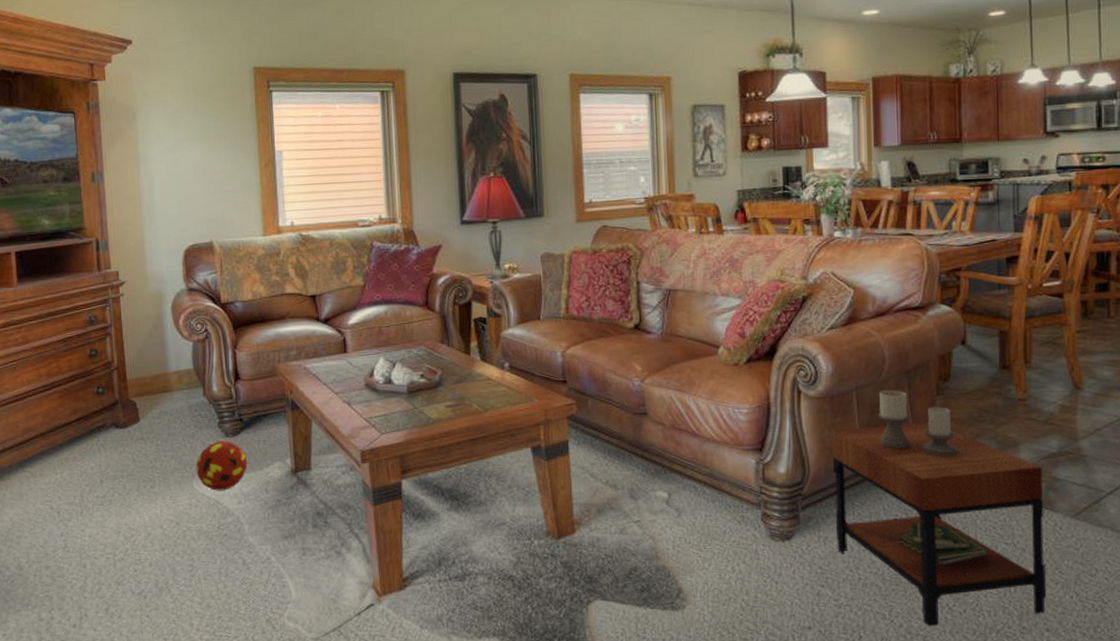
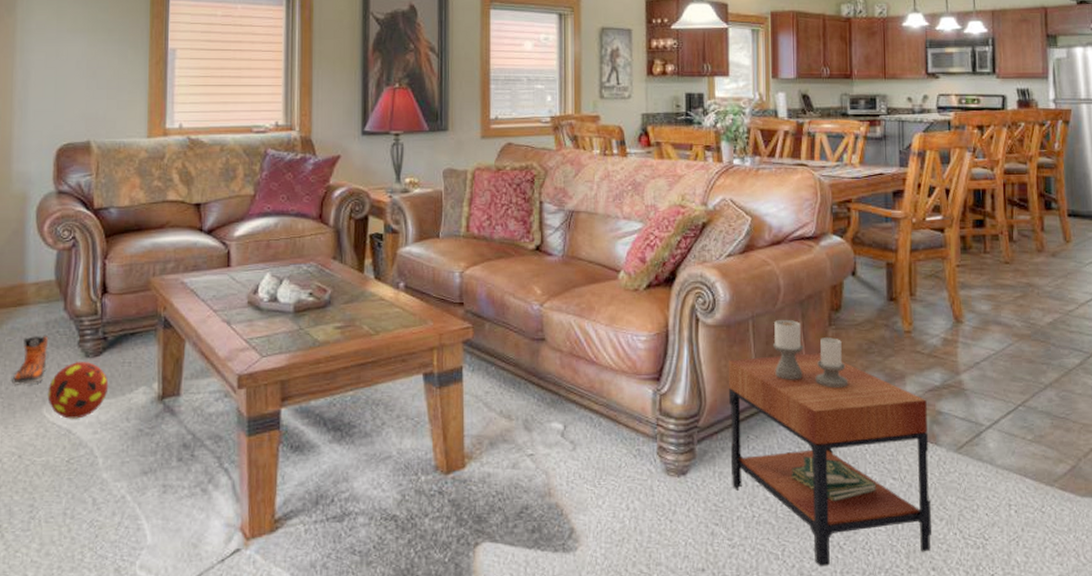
sneaker: none [165,417,194,462] -> present [12,335,48,385]

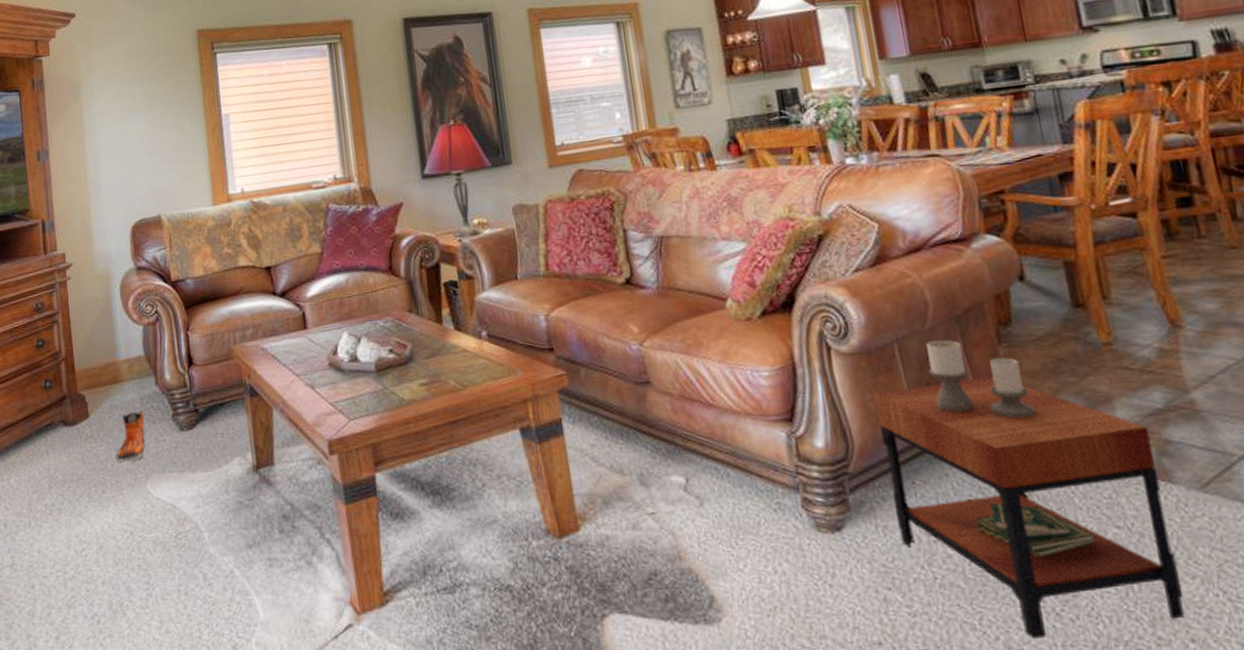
ball: present [47,362,109,419] -> none [149,435,205,494]

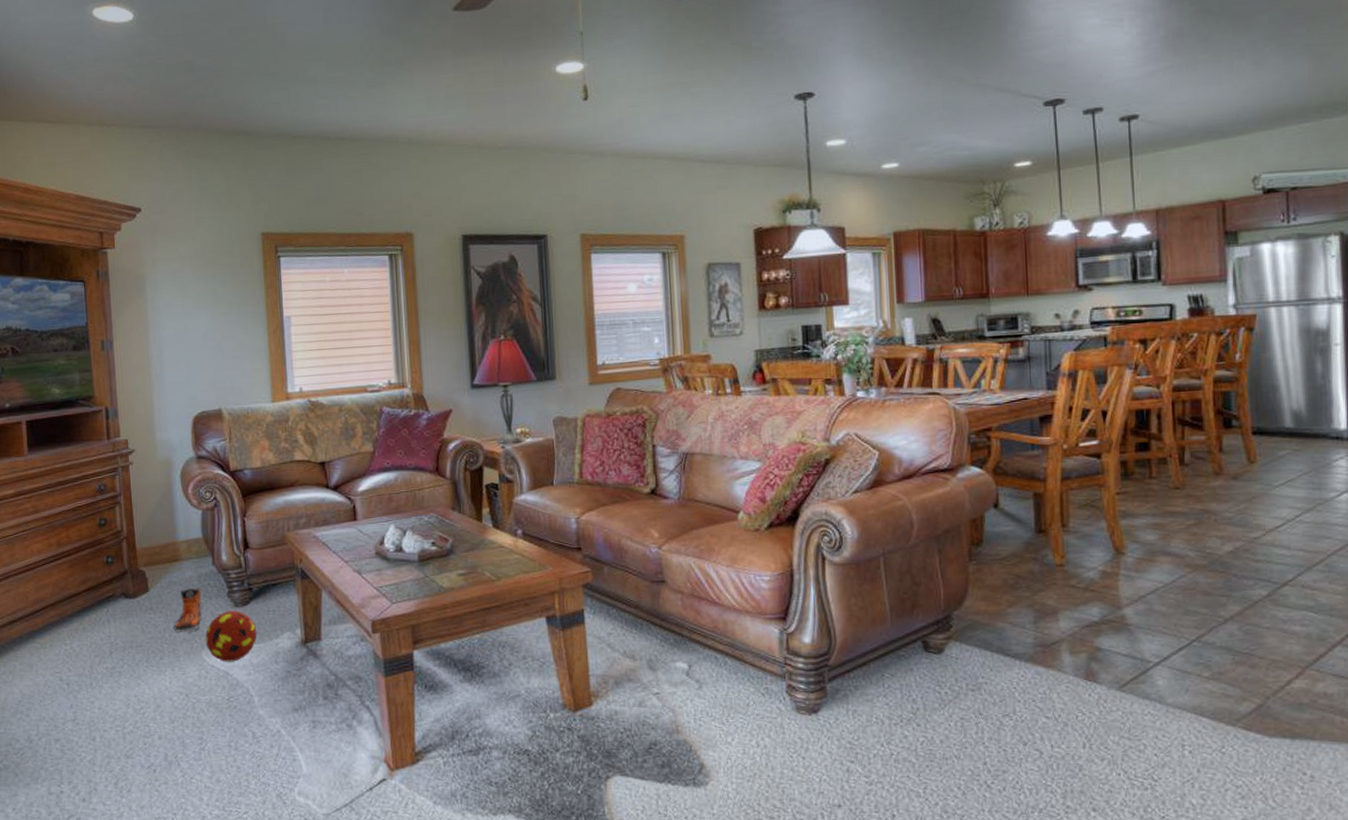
ball: none [149,435,205,494] -> present [205,611,258,662]
side table: present [874,340,1185,640] -> none [858,556,1091,806]

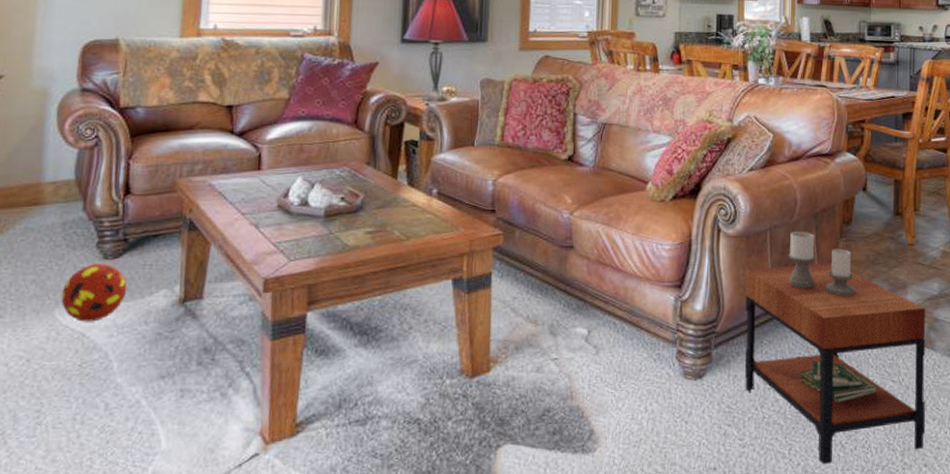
sneaker: present [174,587,204,632] -> none [23,235,64,287]
side table: none [858,556,1091,806] -> present [744,232,926,465]

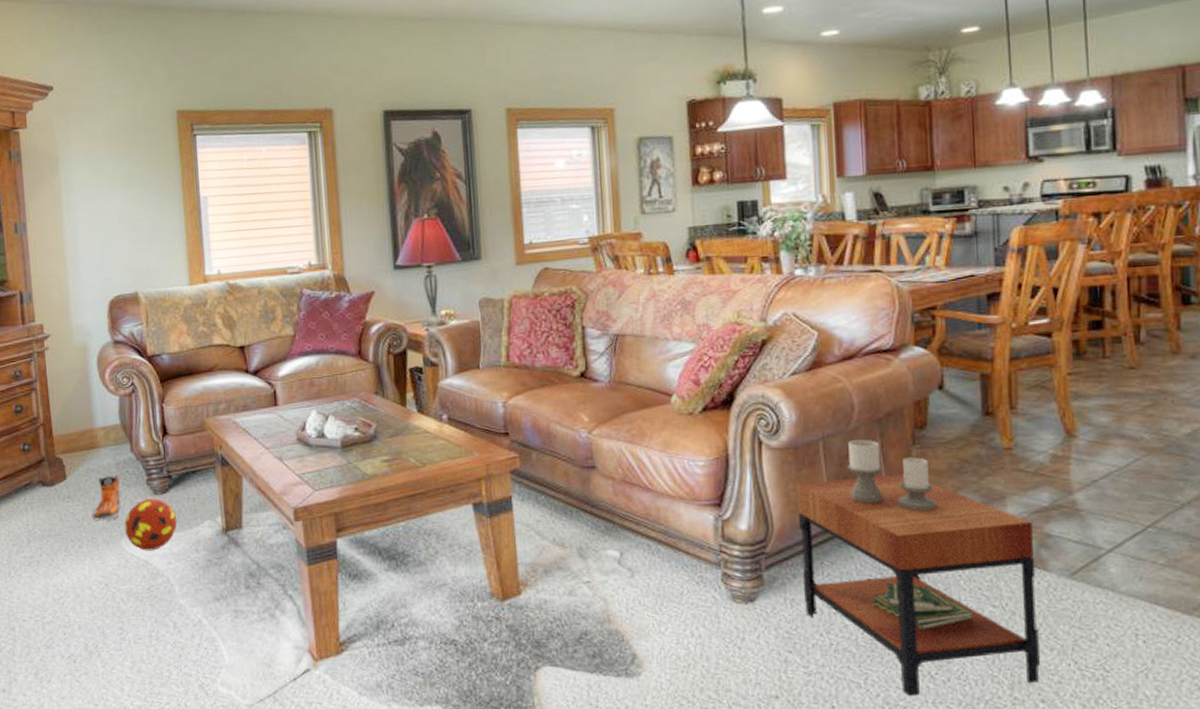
sneaker: none [23,235,64,287] -> present [92,474,123,521]

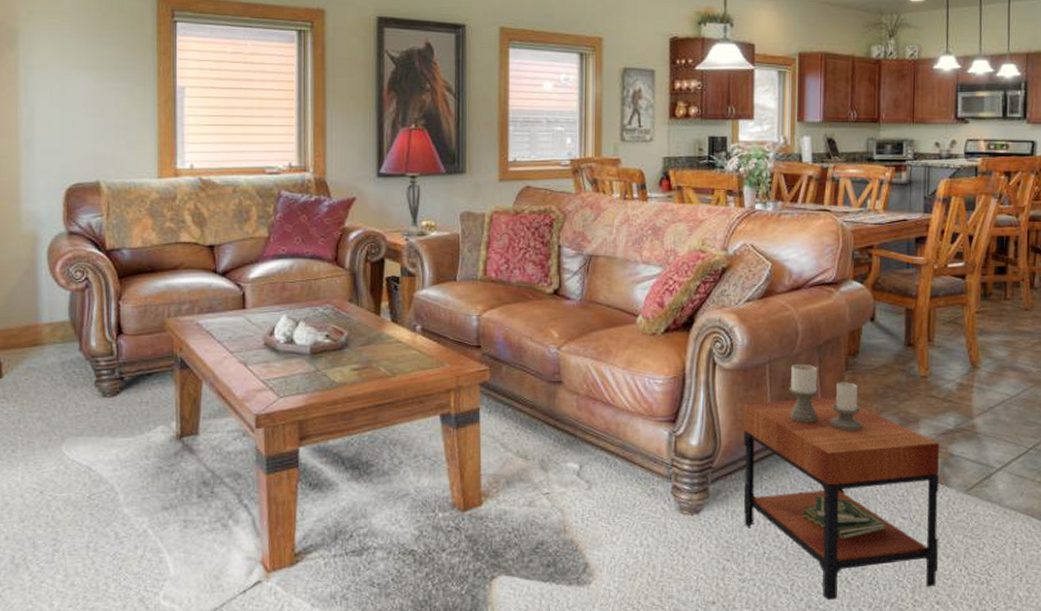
sneaker: present [92,474,123,521] -> none [30,374,66,424]
ball: present [124,499,177,551] -> none [66,401,127,457]

